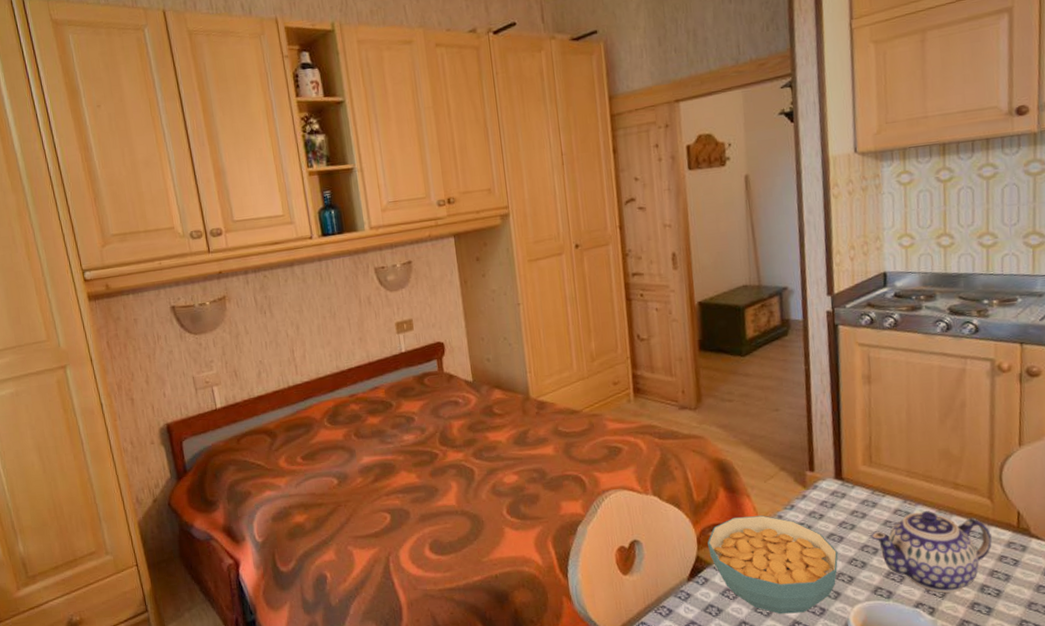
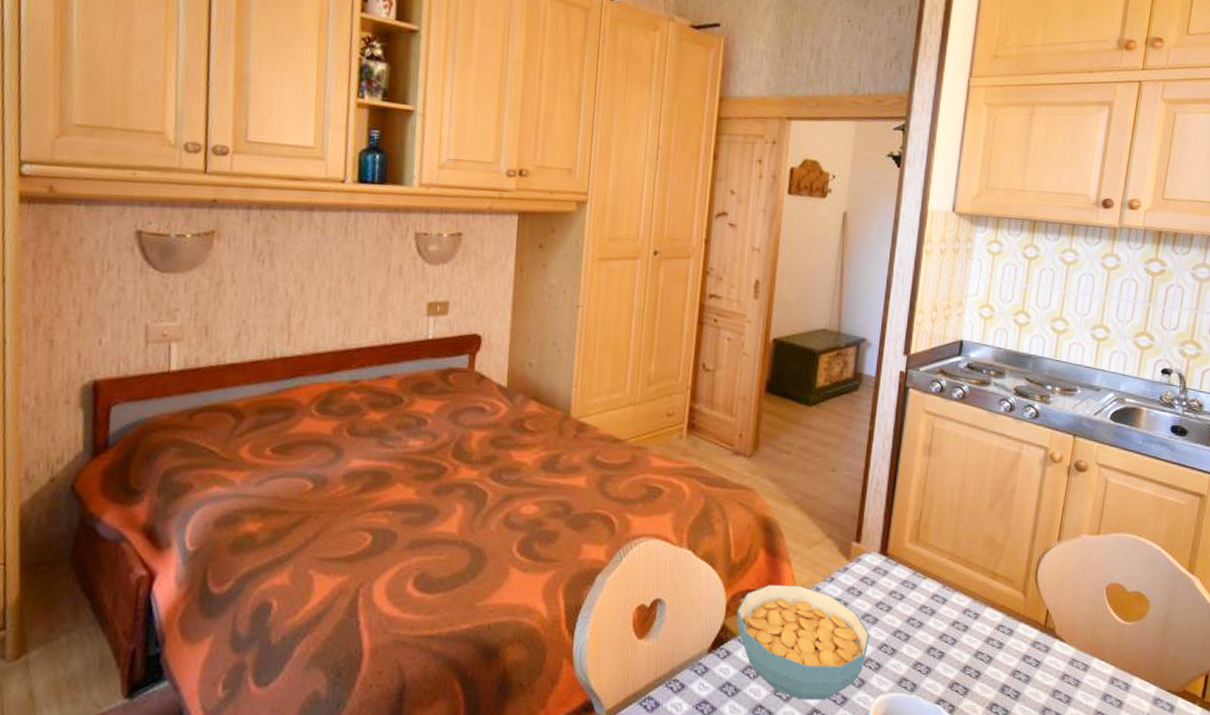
teapot: present [871,511,992,593] -> none [905,599,1019,690]

